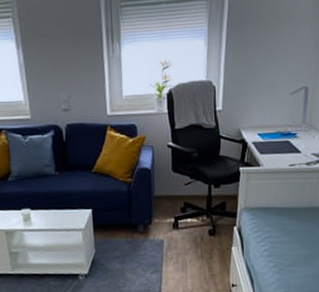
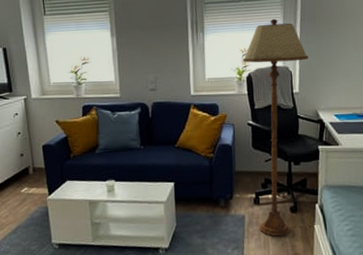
floor lamp: none [163,24,234,259] -> present [243,18,309,237]

